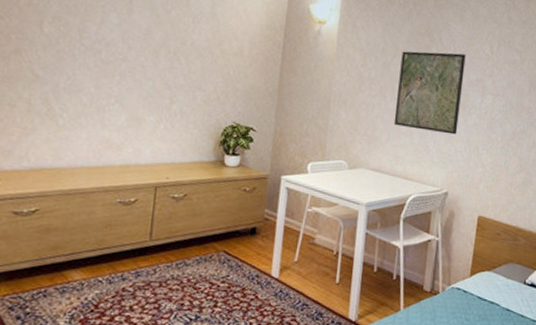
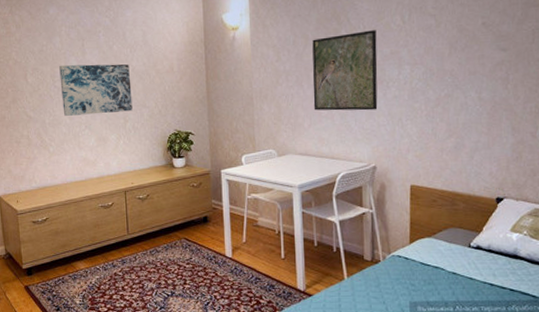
wall art: none [87,19,188,92] -> present [59,64,133,116]

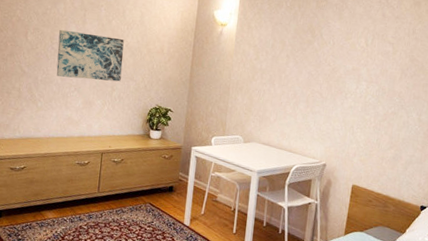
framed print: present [312,30,378,111] -> none [281,46,343,116]

